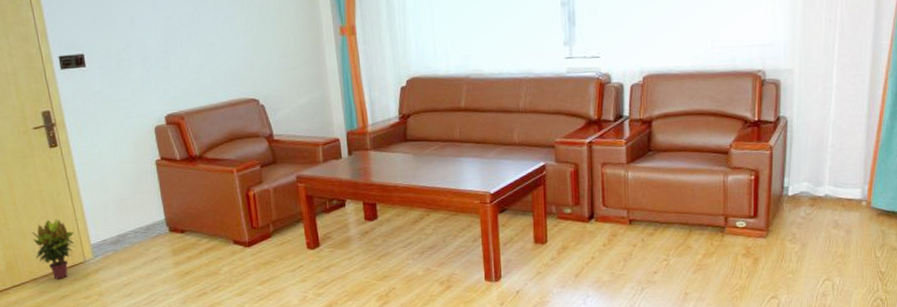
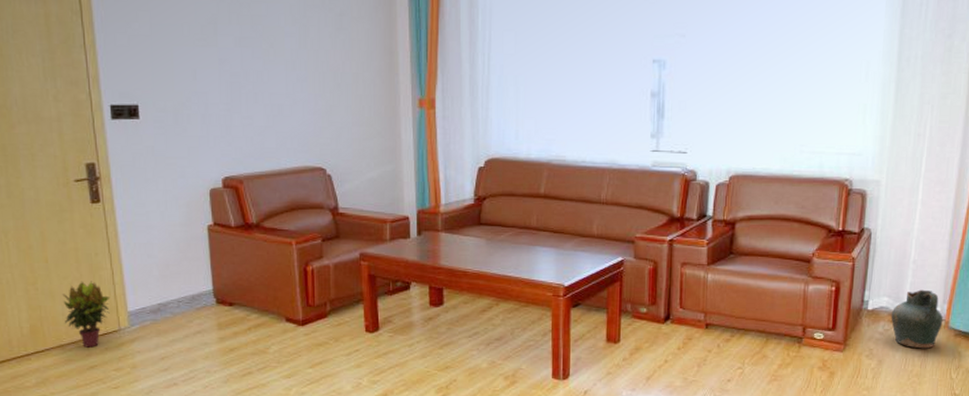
ceramic jug: none [812,172,865,230] -> present [891,289,943,349]

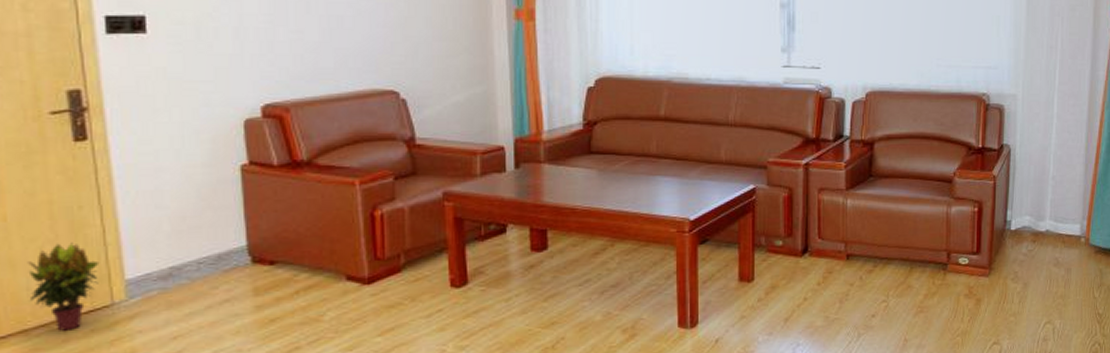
ceramic jug: present [891,289,943,349] -> none [1033,206,1084,269]

